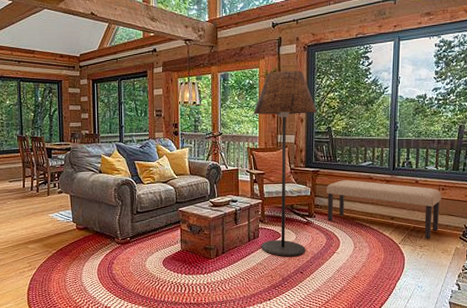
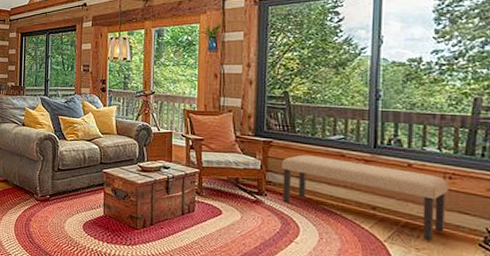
floor lamp: present [253,70,317,257] -> none [191,27,270,240]

